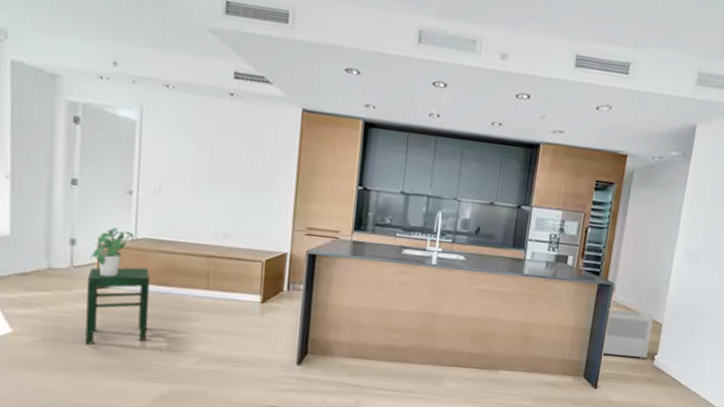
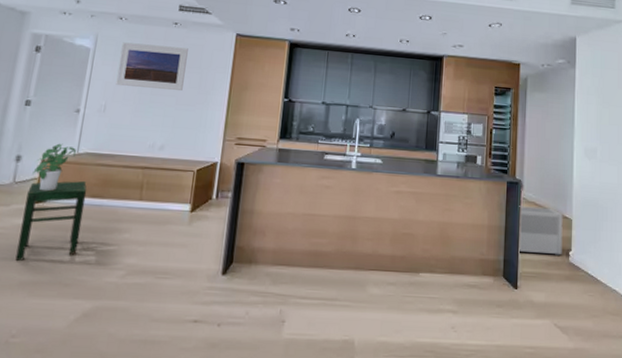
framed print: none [169,115,248,173] -> present [116,42,188,90]

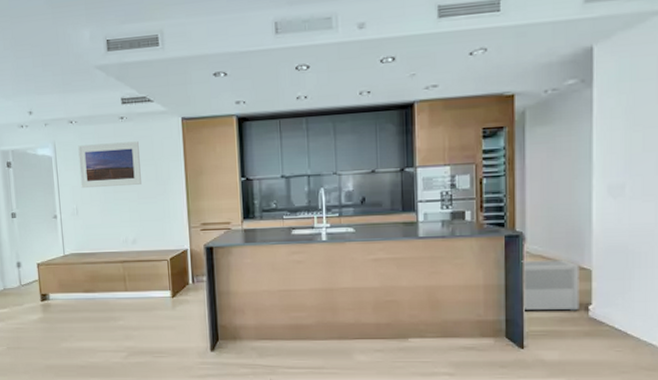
stool: present [15,181,87,261] -> none [33,279,84,349]
potted plant: present [32,143,76,192] -> none [32,248,63,291]

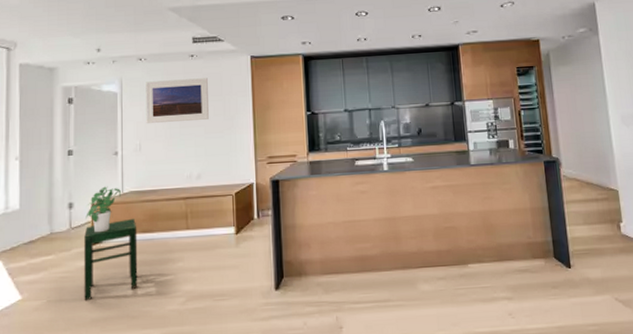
potted plant: none [32,248,63,291] -> present [86,186,121,233]
stool: none [33,279,84,349] -> present [84,219,138,300]
air purifier: present [521,260,579,312] -> none [560,182,613,230]

